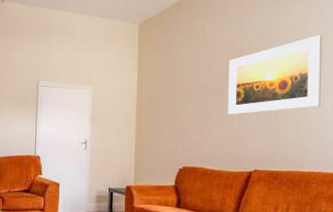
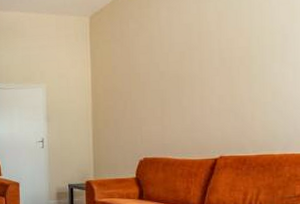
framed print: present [228,34,322,115] -> none [187,7,292,101]

